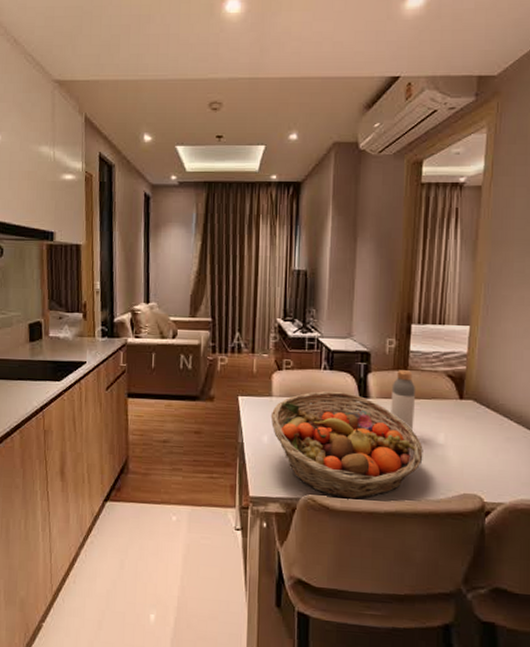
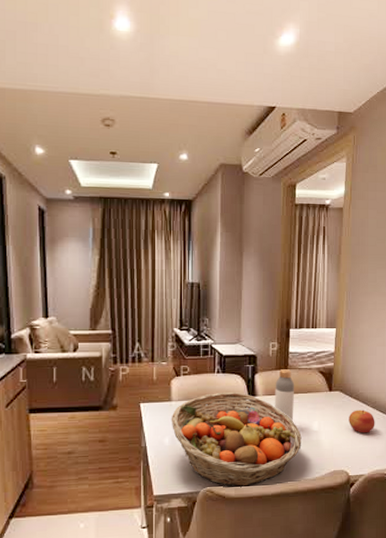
apple: none [484,424,520,454] -> present [349,409,375,434]

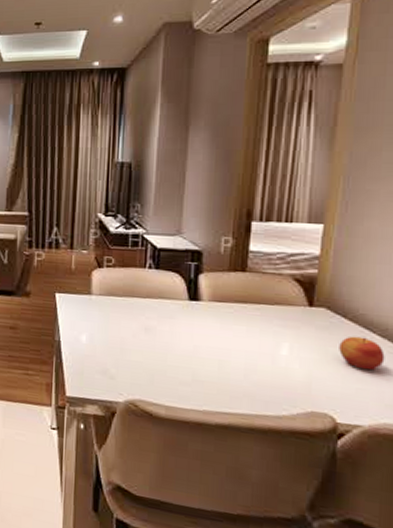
fruit basket: present [171,391,302,488] -> none [89,291,263,409]
bottle: present [275,369,295,422] -> none [225,271,256,339]

